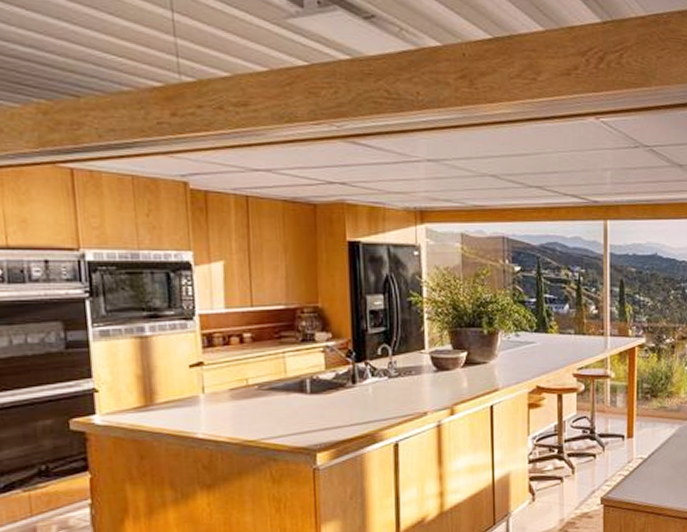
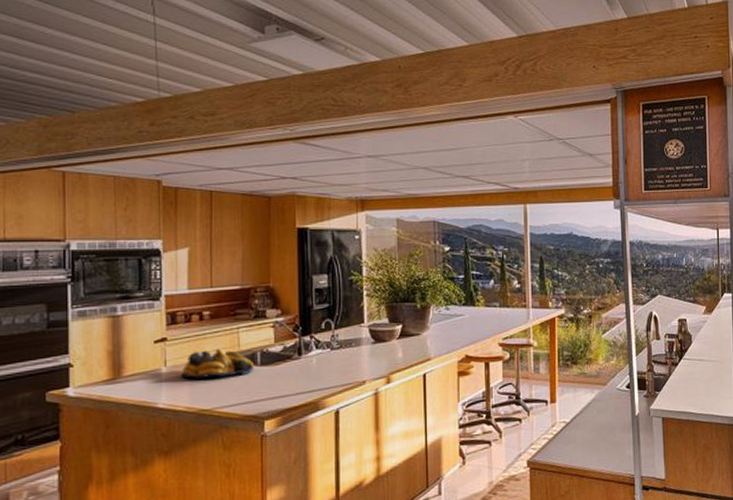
fruit bowl: none [222,374,303,407] -> present [182,348,254,378]

